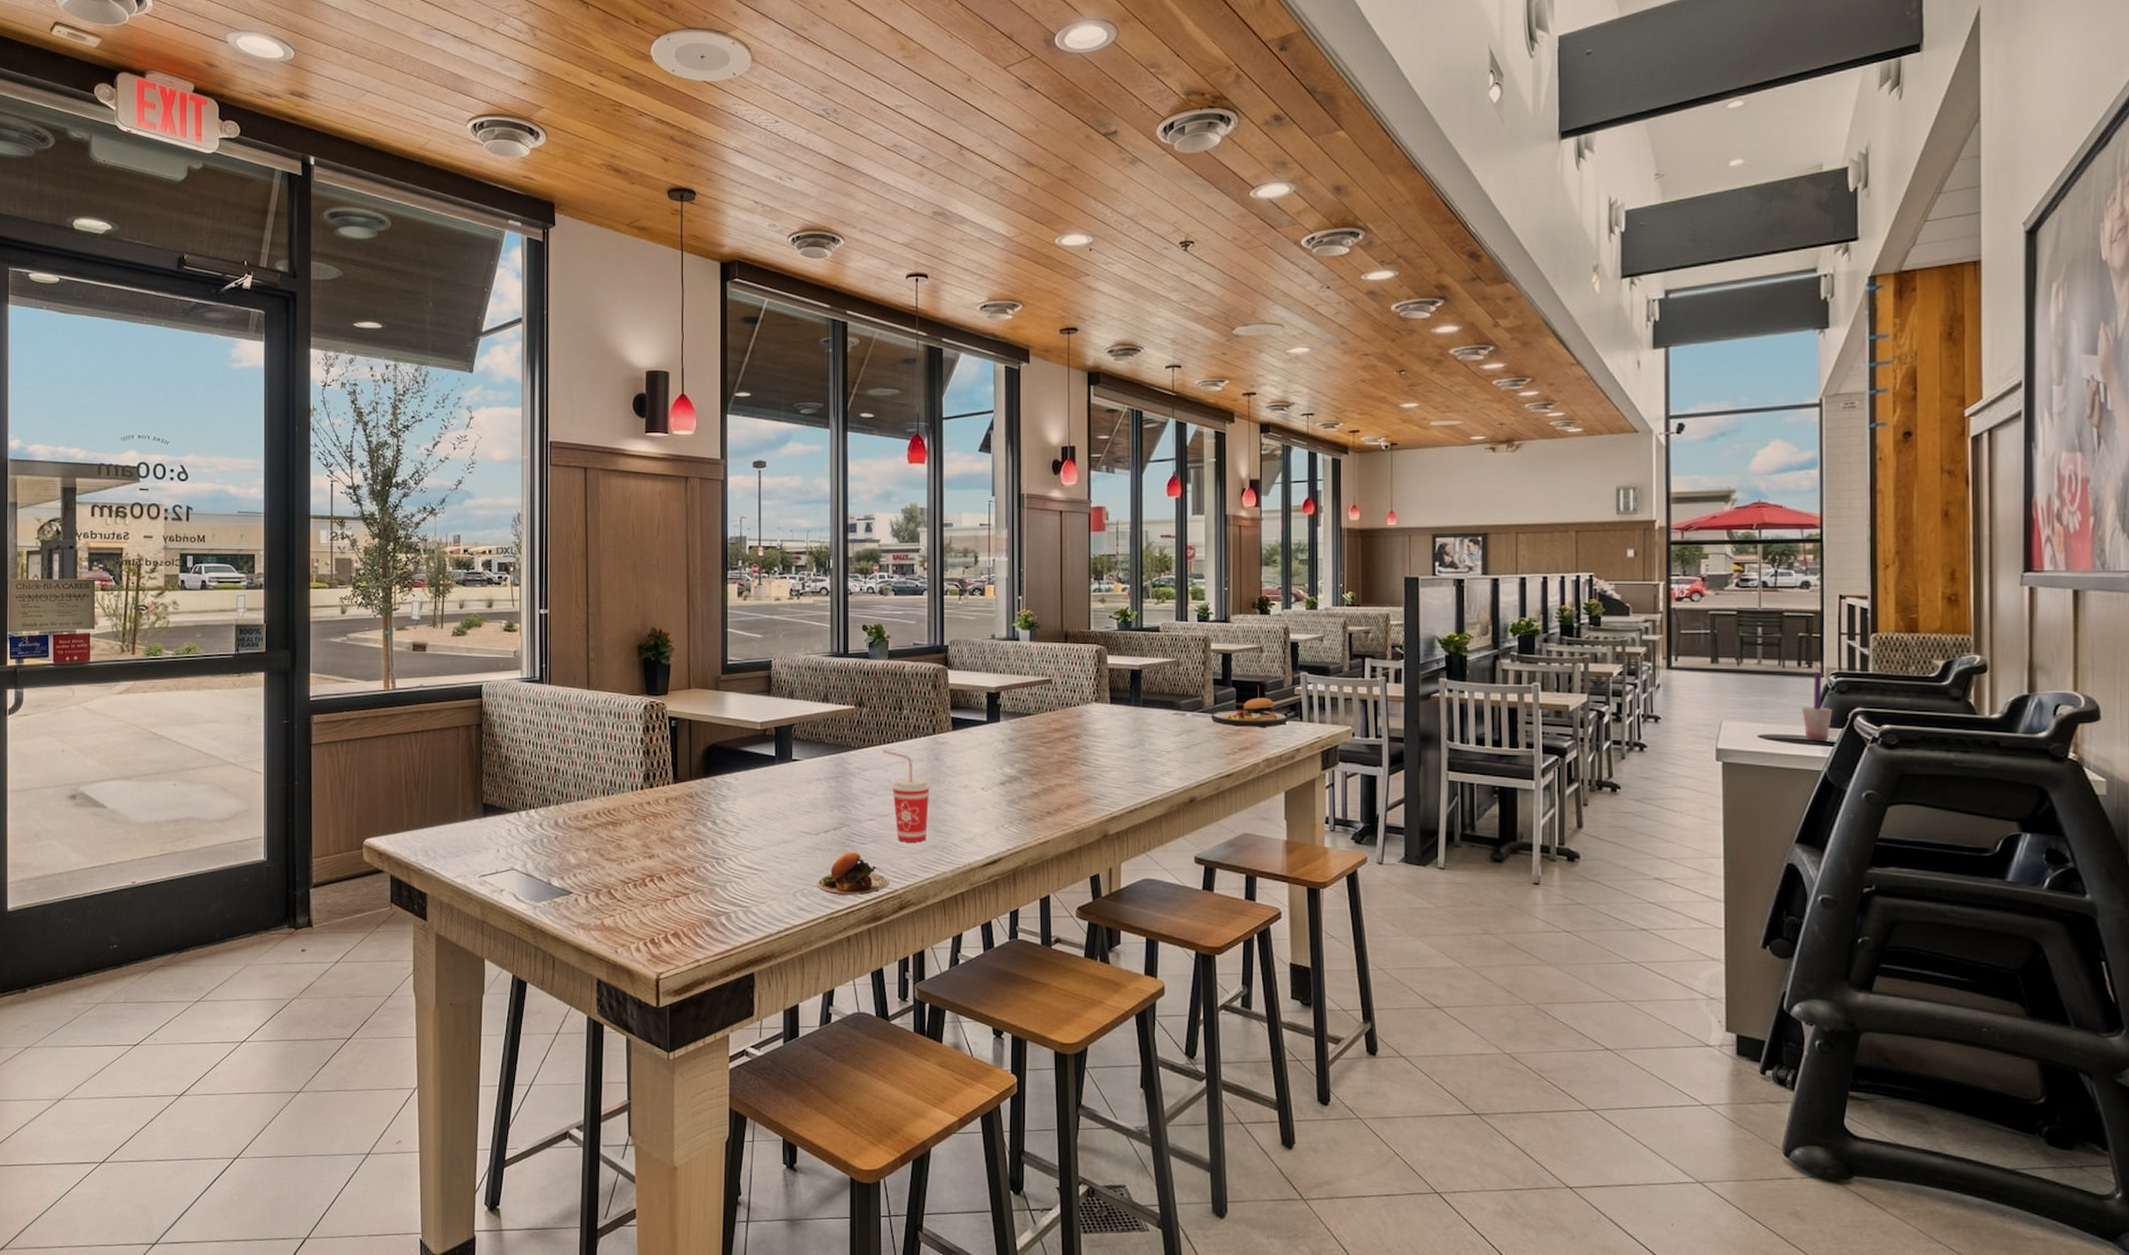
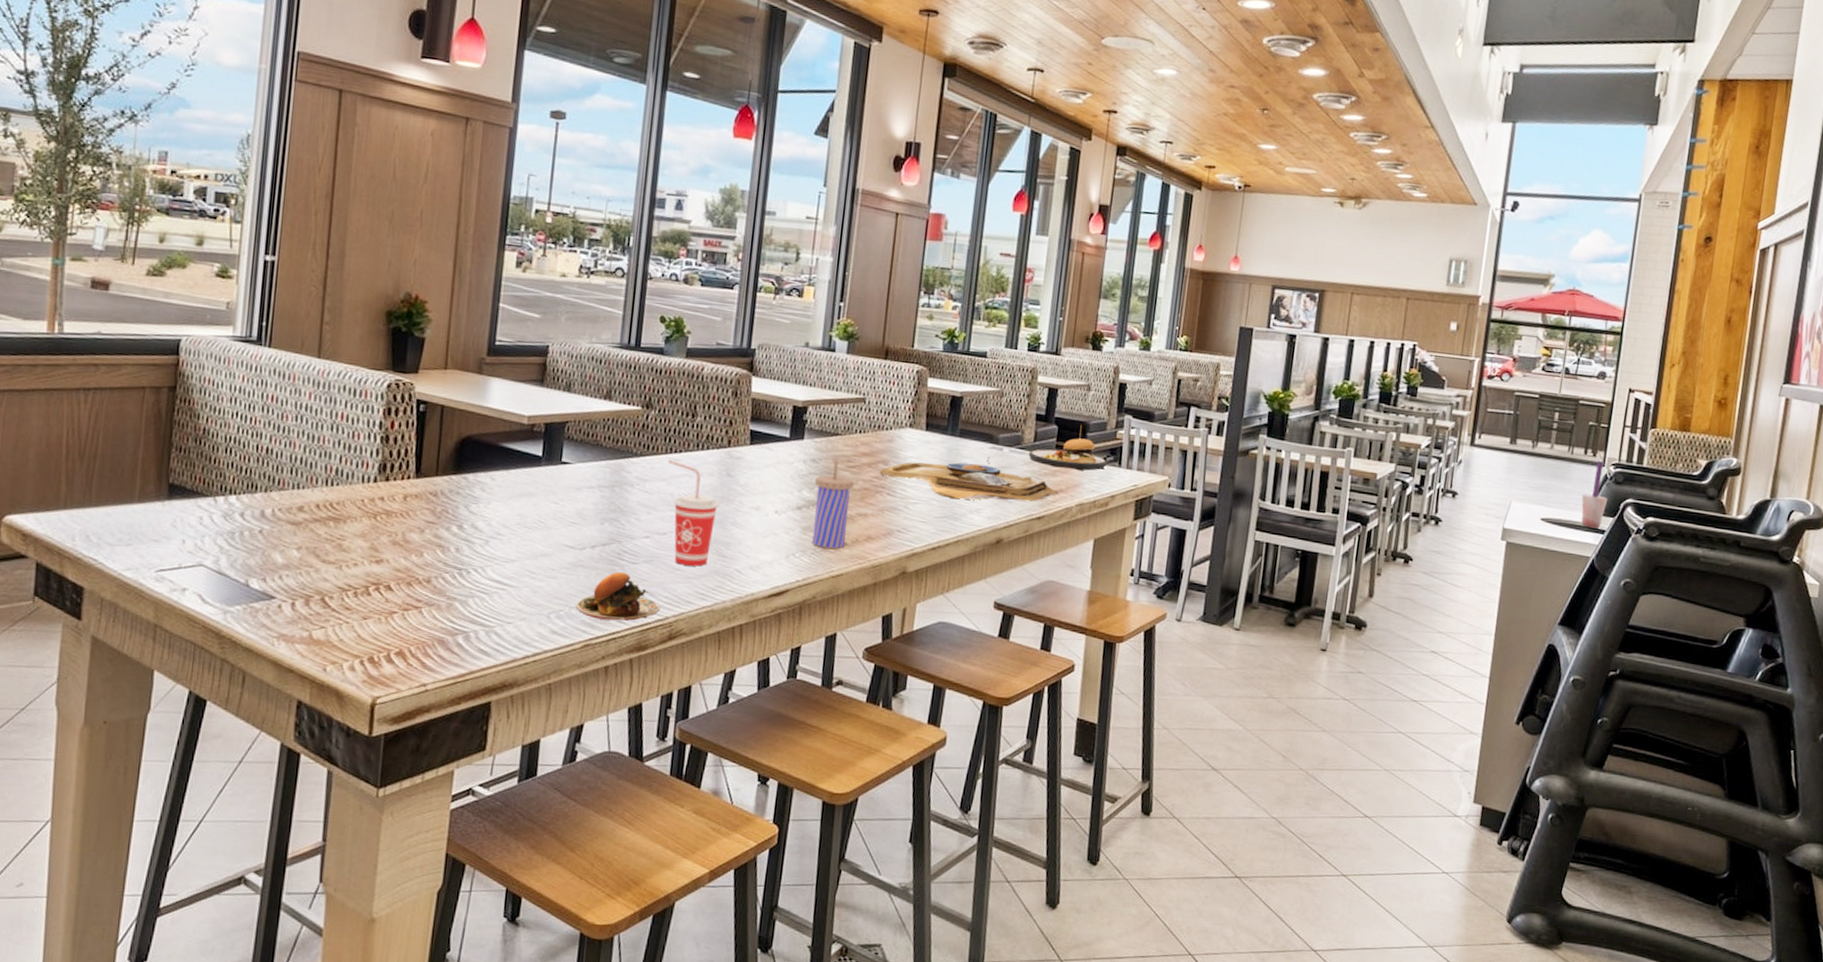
beverage cup: none [1014,736,1050,819] -> present [812,458,854,549]
tray: none [1073,722,1244,764] -> present [880,456,1058,502]

